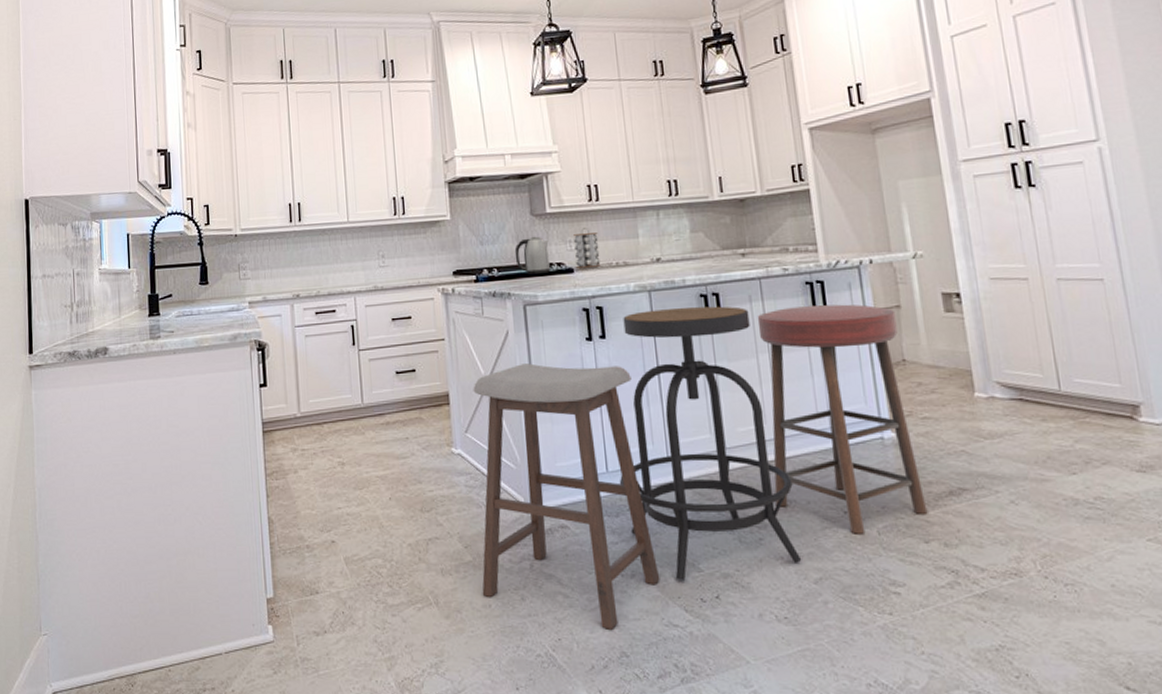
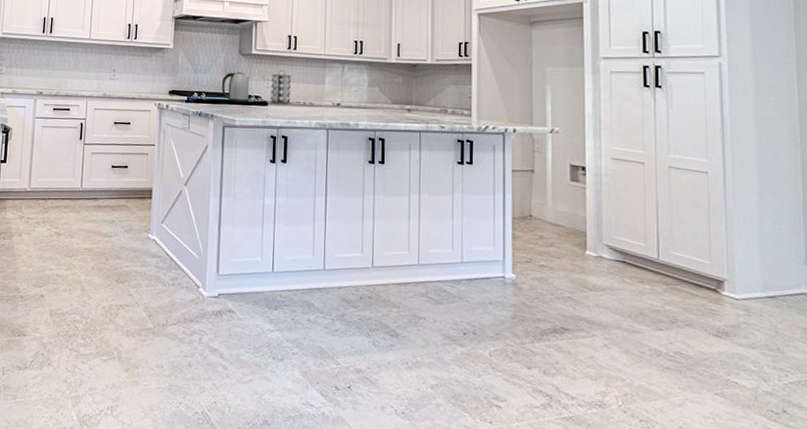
bar stool: present [473,363,660,629] -> none [157,174,304,401]
bar stool: present [619,306,802,581] -> none [281,145,424,370]
bar stool: present [757,304,928,534] -> none [408,158,534,354]

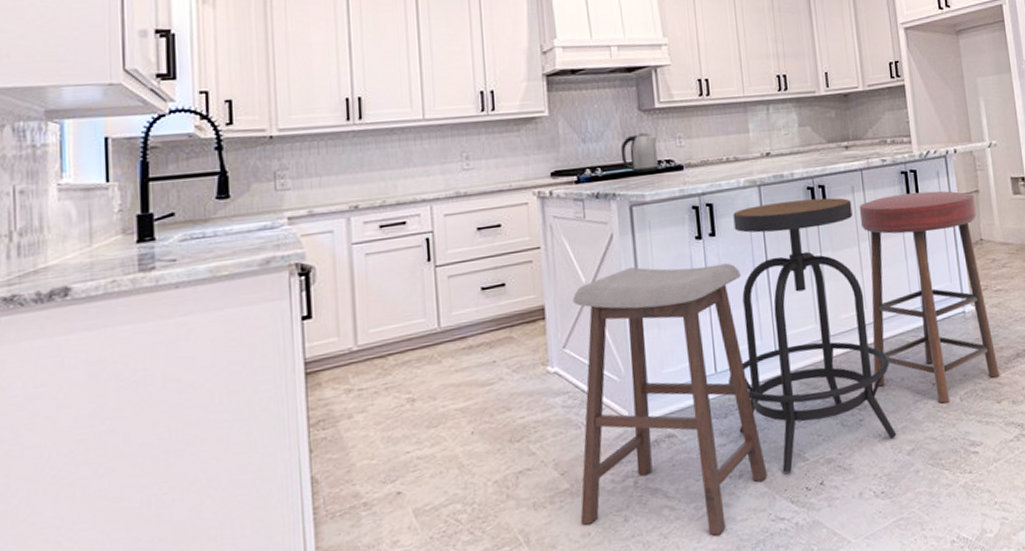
bar stool: none [157,174,304,401] -> present [572,263,768,536]
spice rack: present [270,69,292,105] -> none [683,122,711,166]
bar stool: none [281,145,424,370] -> present [727,197,897,473]
bar stool: none [408,158,534,354] -> present [859,190,1000,404]

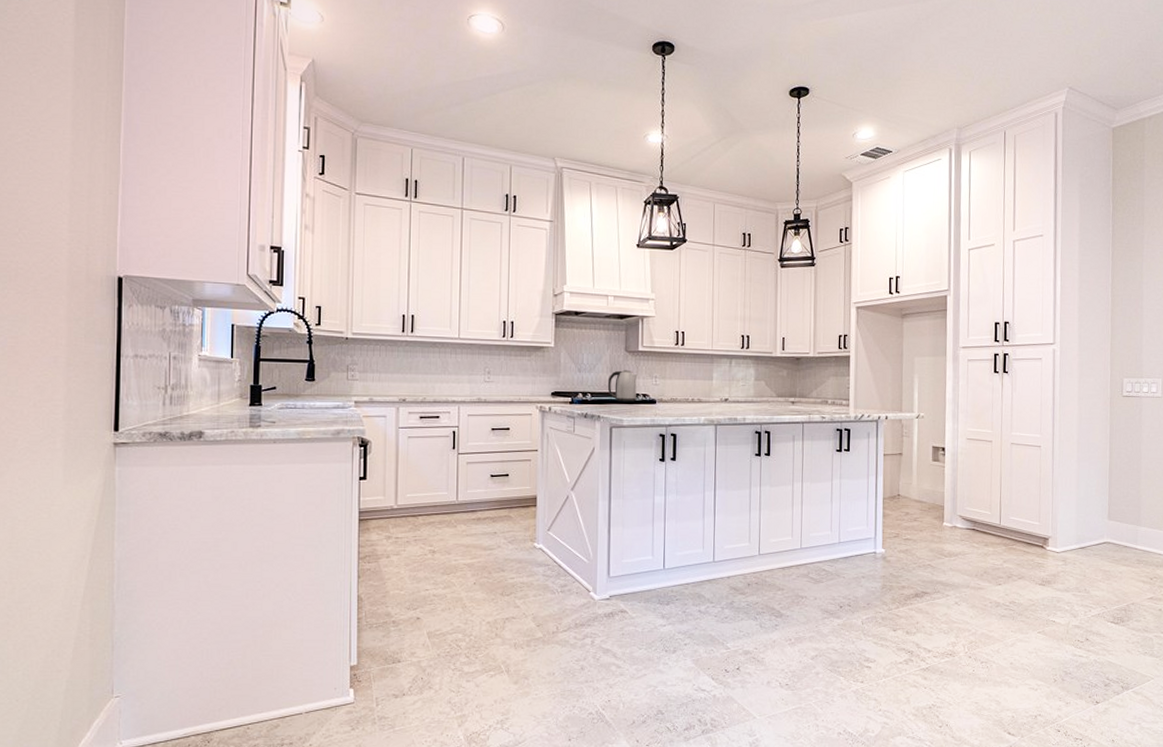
bar stool: present [572,263,768,536] -> none [548,476,696,693]
bar stool: present [727,197,897,473] -> none [672,441,806,656]
bar stool: present [859,190,1000,404] -> none [791,448,899,623]

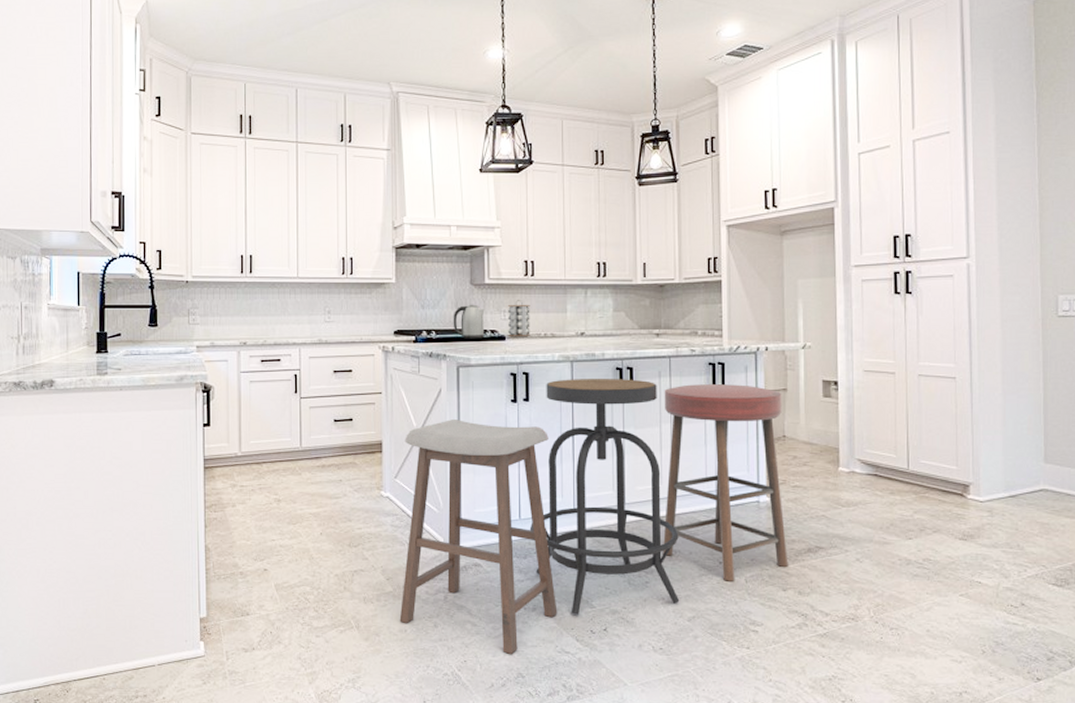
bar stool: none [548,476,696,693] -> present [399,420,558,654]
spice rack: none [659,366,680,402] -> present [508,299,530,337]
bar stool: none [672,441,806,656] -> present [529,379,680,615]
bar stool: none [791,448,899,623] -> present [663,384,788,581]

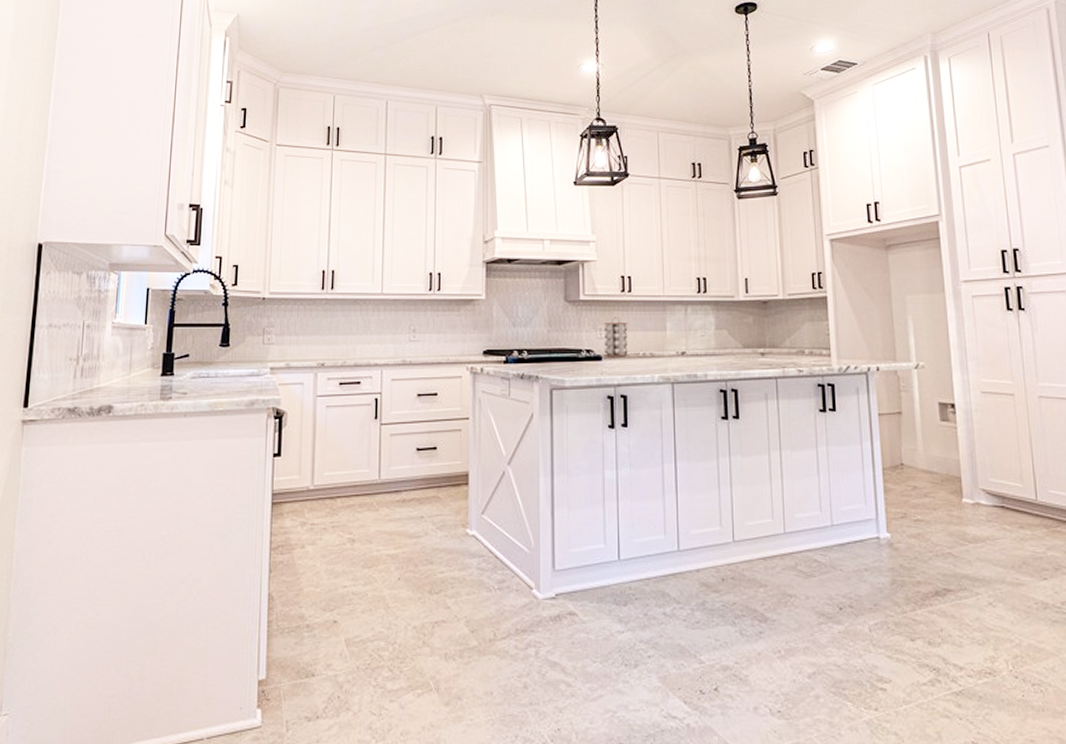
bar stool: present [399,420,558,654] -> none [485,448,662,720]
kettle: present [453,304,485,339] -> none [546,322,580,359]
bar stool: present [529,379,680,615] -> none [629,402,798,672]
bar stool: present [663,384,788,581] -> none [771,407,915,630]

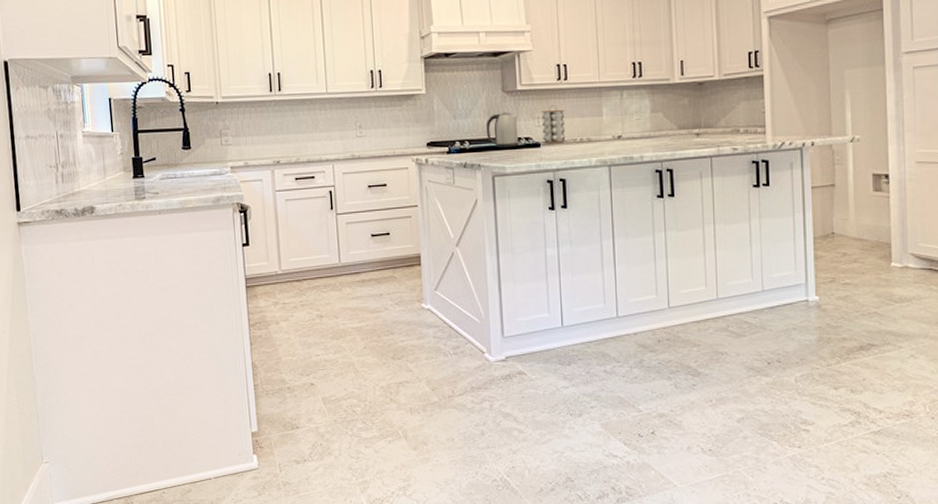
kettle: none [546,322,580,359] -> present [485,112,518,148]

